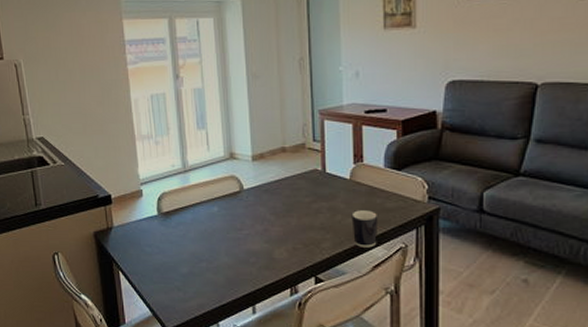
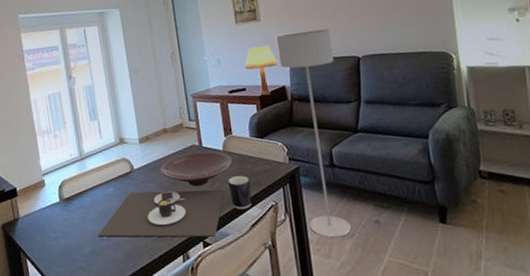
place setting: none [197,214,347,274] -> present [98,189,225,238]
bowl: none [273,177,360,217] -> present [160,150,233,187]
table lamp: none [389,58,432,121] -> present [245,45,279,96]
floor lamp: none [433,44,504,292] -> present [276,28,352,238]

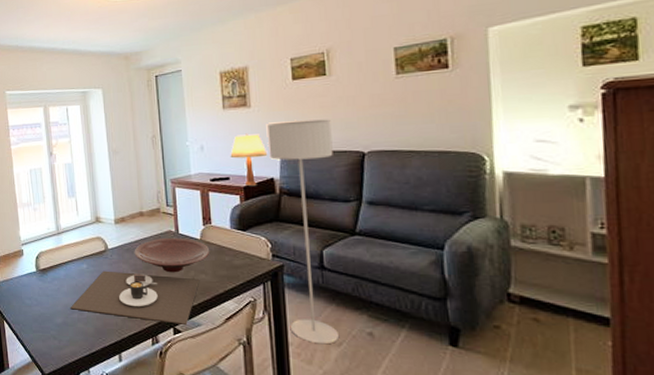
mug: present [227,175,252,210] -> none [203,267,228,301]

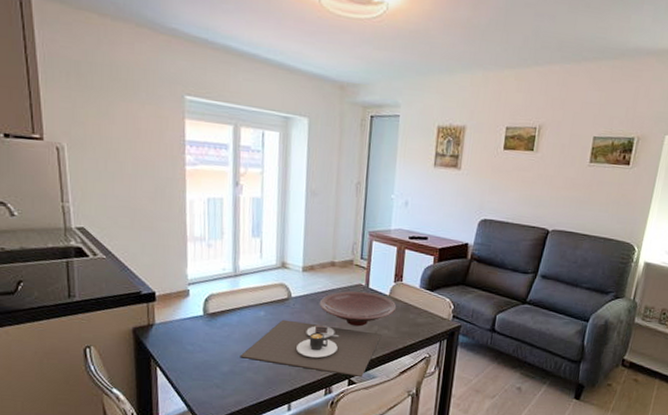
table lamp: present [230,133,268,187] -> none [432,195,468,250]
floor lamp: present [267,119,340,344] -> none [456,189,528,397]

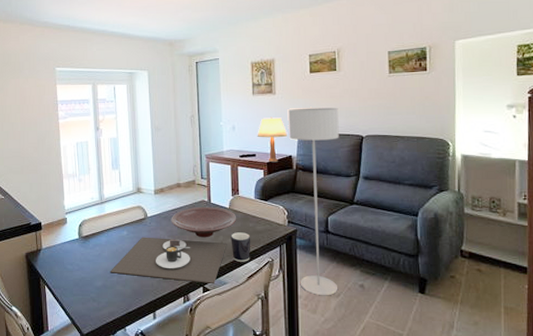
mug: none [386,323,410,356] -> present [231,232,251,262]
table lamp: none [432,195,468,250] -> present [257,116,288,163]
floor lamp: none [456,189,528,397] -> present [288,107,339,296]

